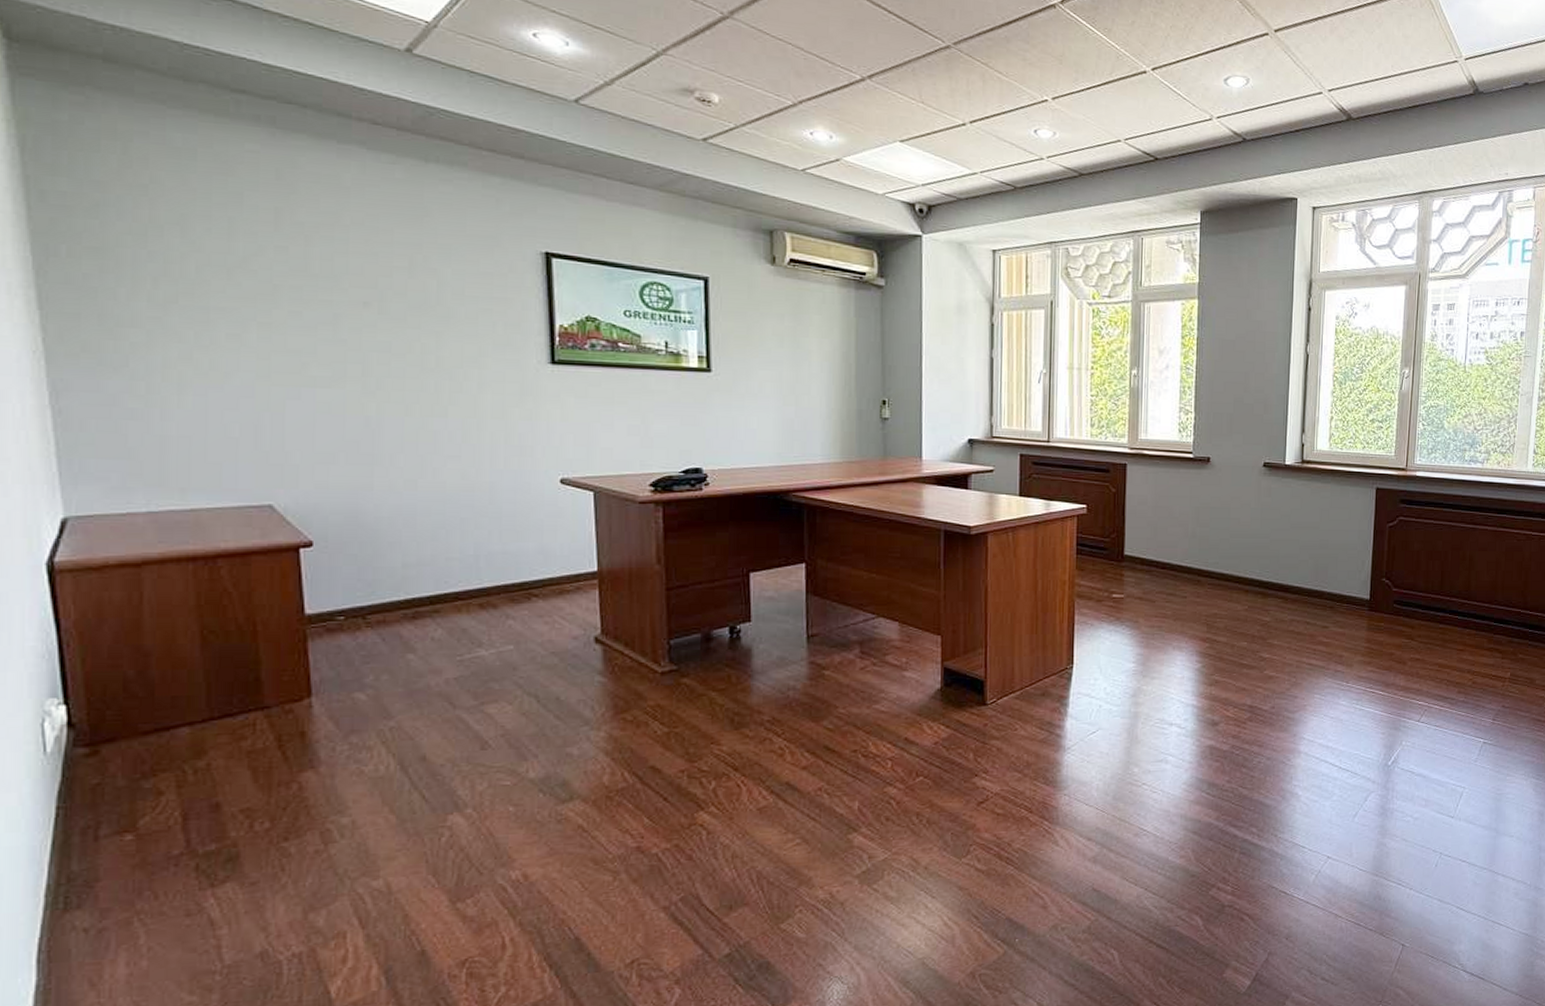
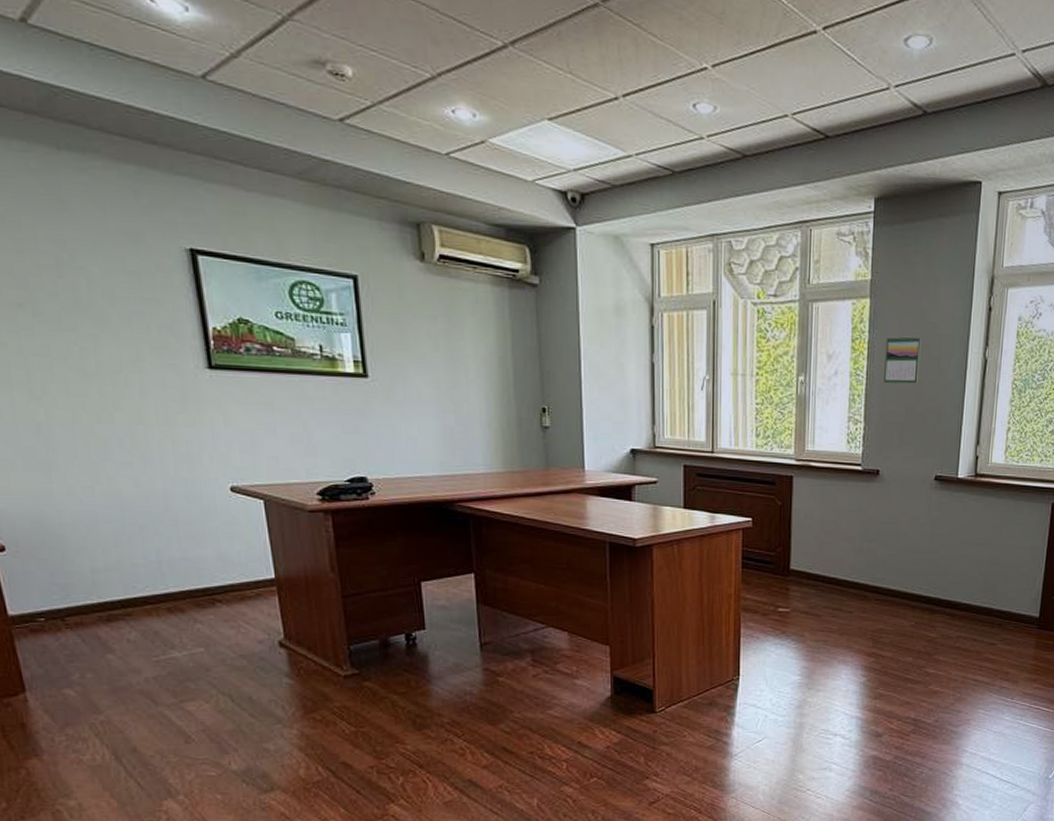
calendar: none [1213,332,1247,377] -> present [884,335,922,384]

